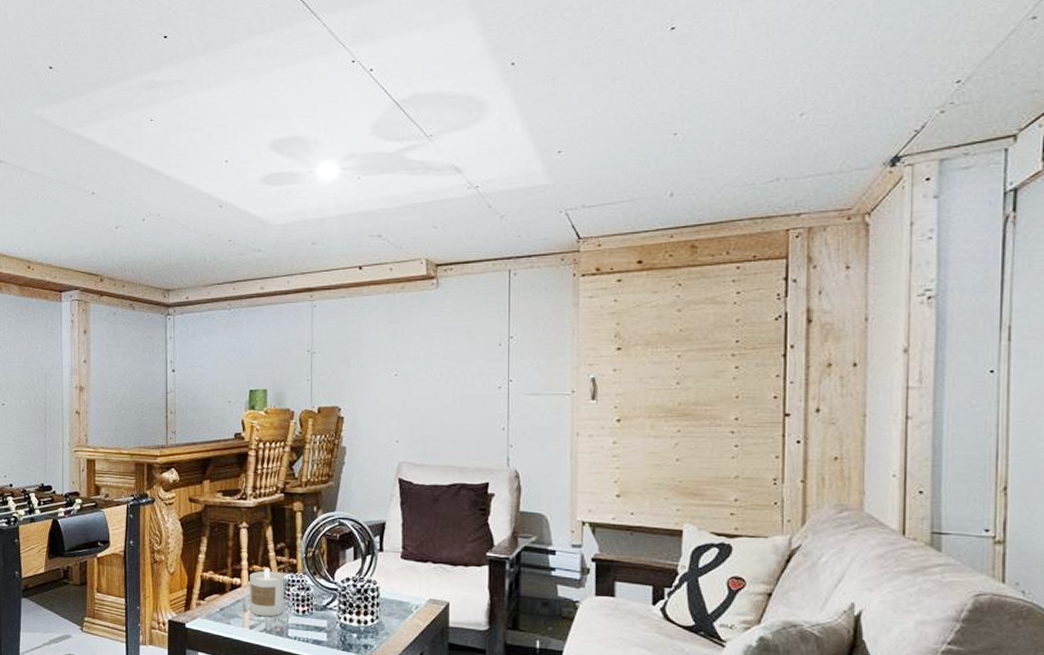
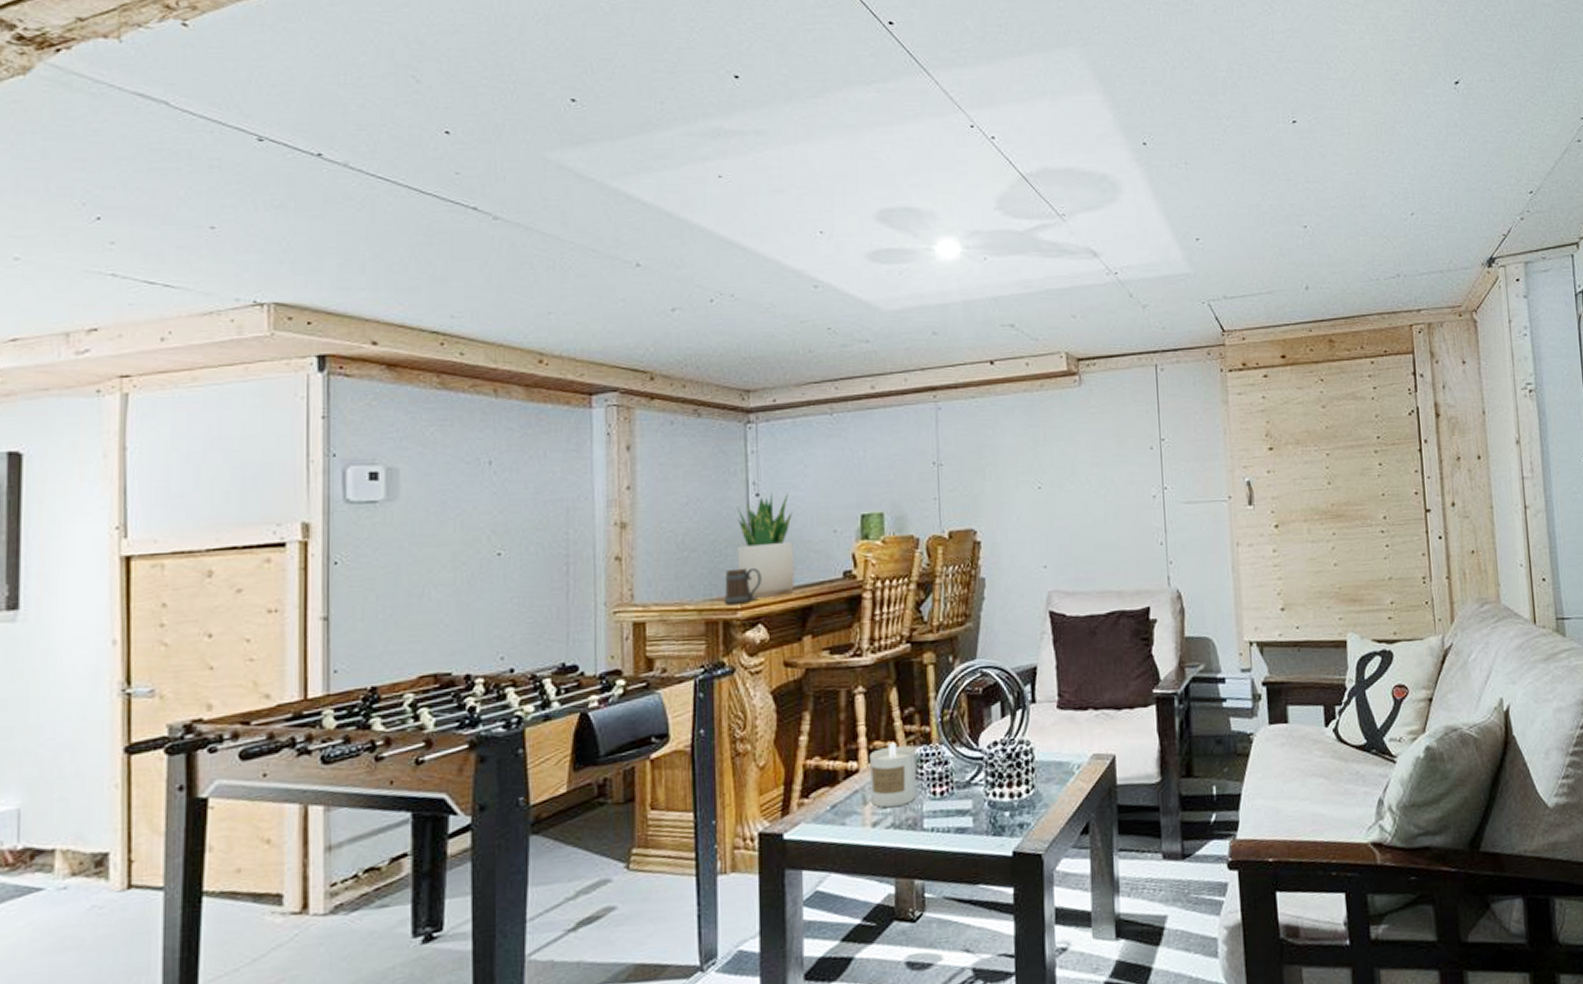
beer mug: none [149,425,176,453] -> present [725,567,763,606]
planter: none [158,370,198,450] -> present [736,492,794,599]

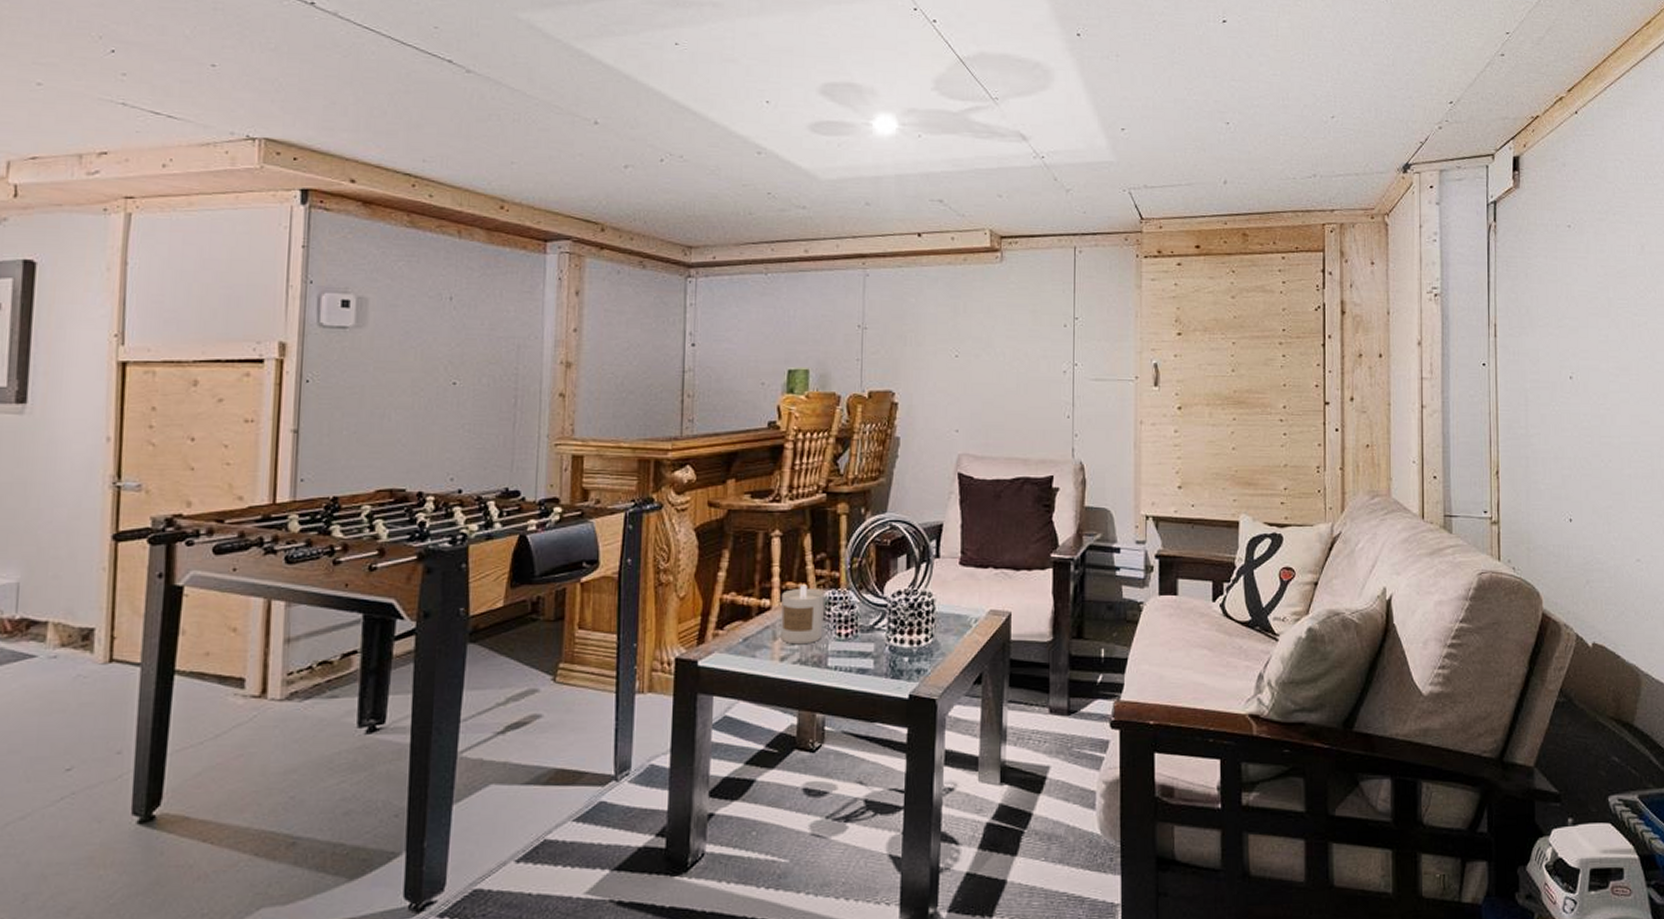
beer mug: present [725,567,763,606] -> none [657,412,693,446]
planter: present [736,492,794,599] -> none [671,344,724,442]

